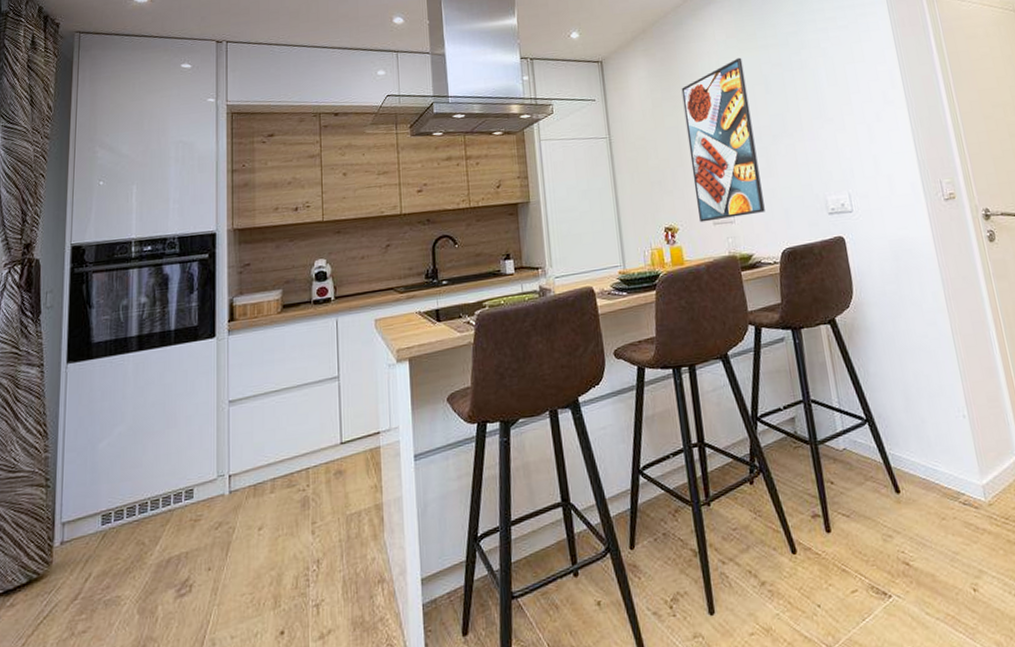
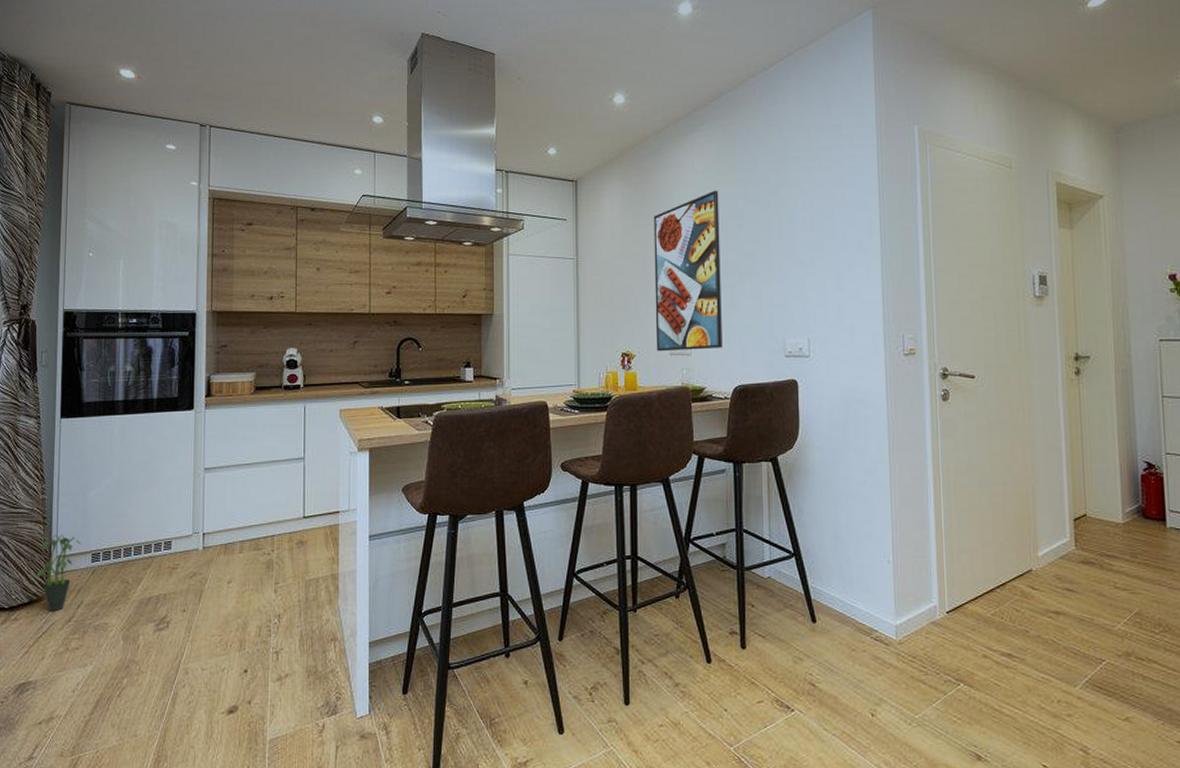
potted plant: none [36,496,90,591] -> present [36,534,82,612]

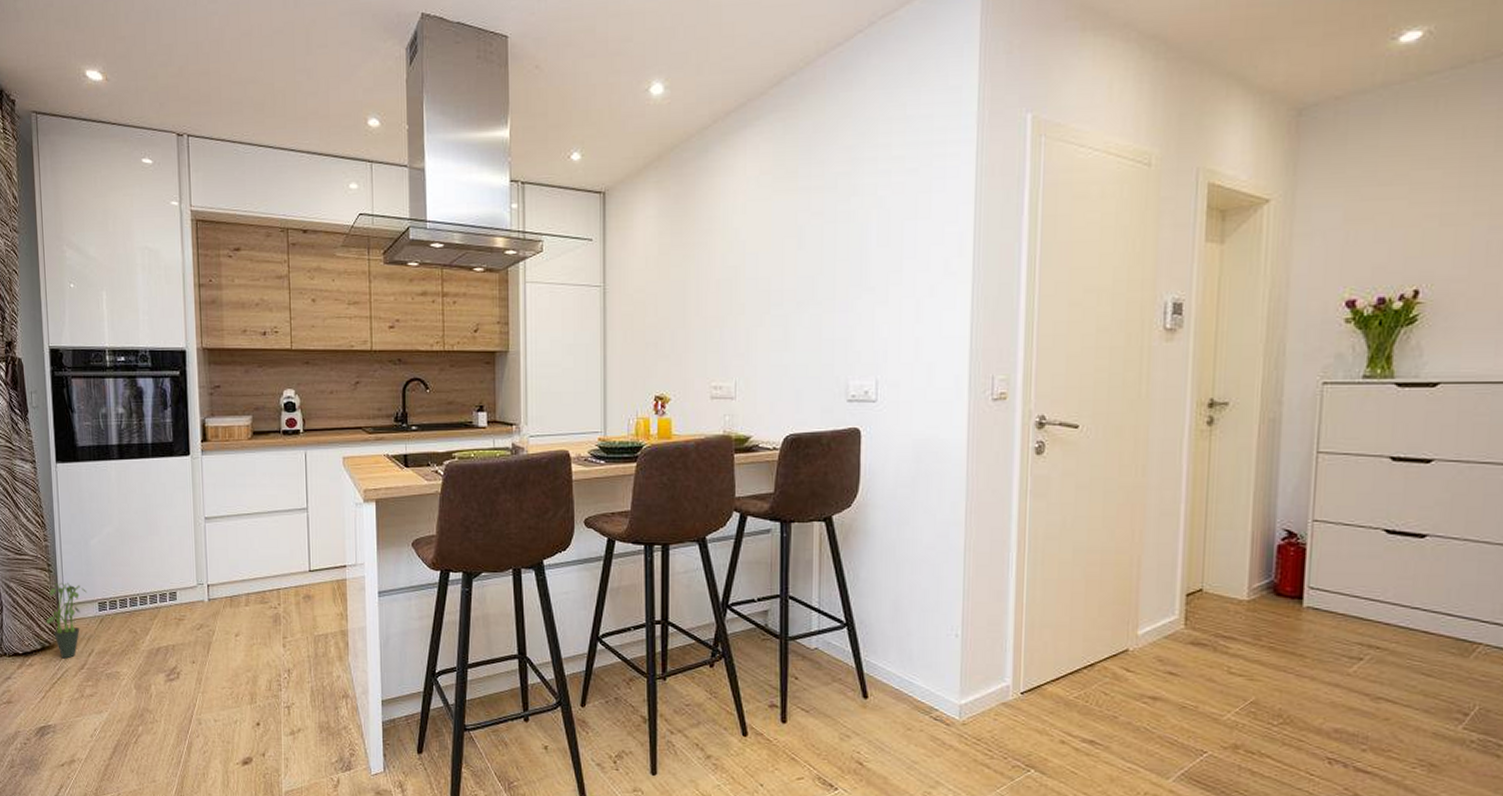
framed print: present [653,190,722,352] -> none [694,200,775,395]

